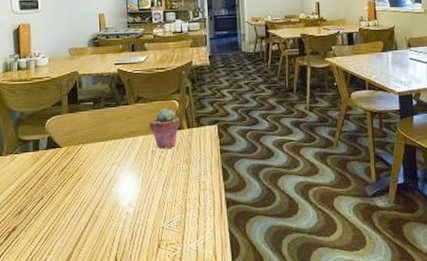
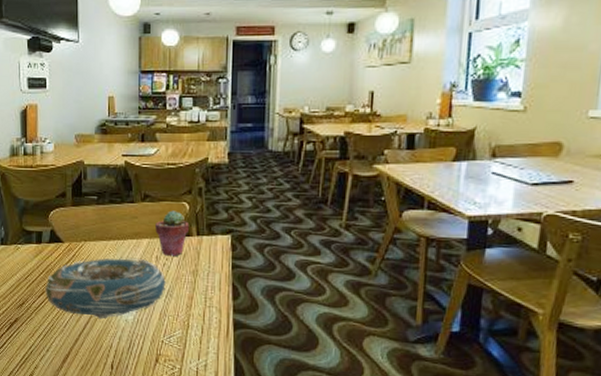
decorative bowl: none [44,154,164,216] -> present [45,258,167,319]

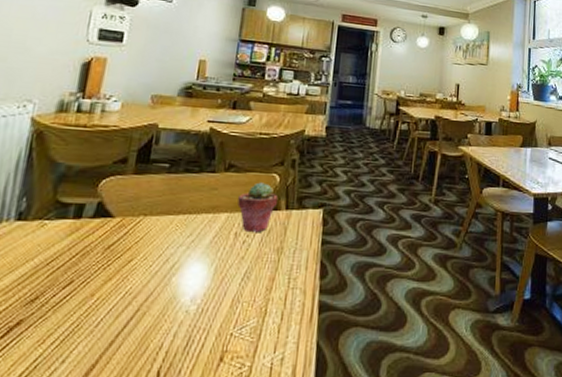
decorative bowl: present [45,258,167,319] -> none [74,235,245,313]

